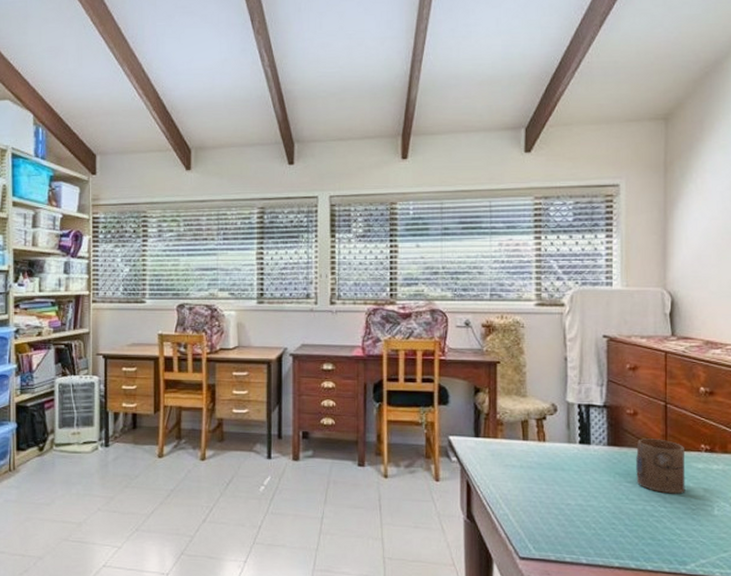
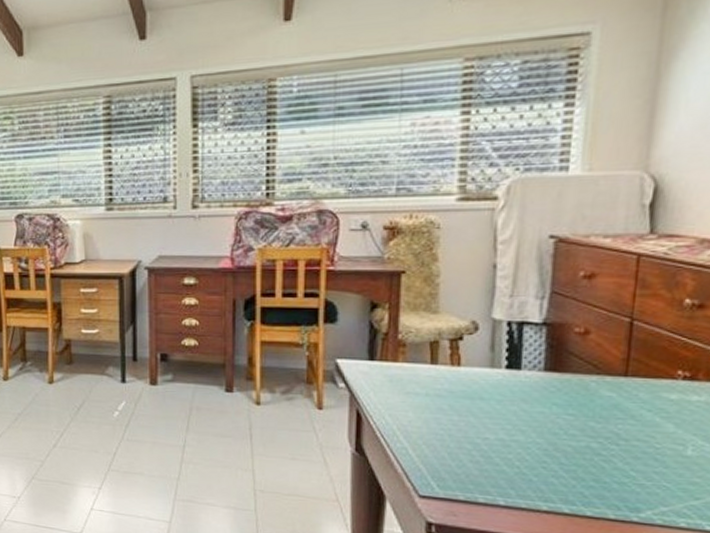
cup: present [636,438,685,494] -> none [580,363,653,430]

